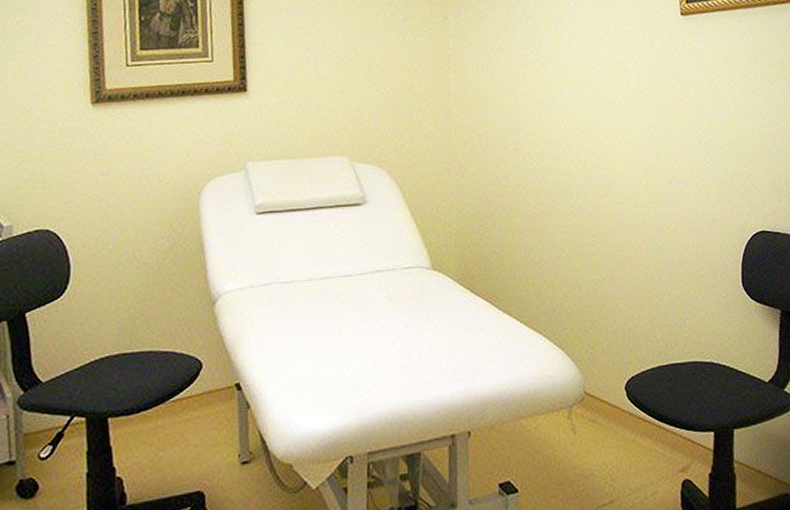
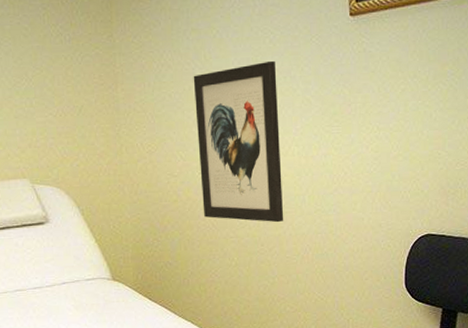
wall art: none [527,51,617,213] -> present [193,60,284,223]

